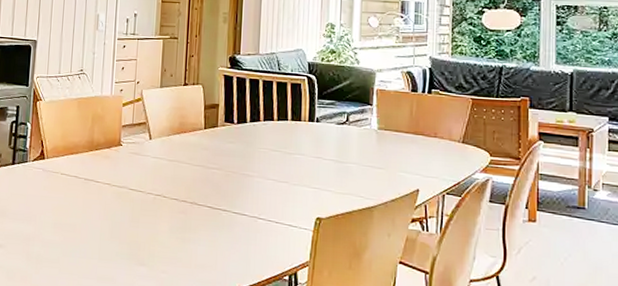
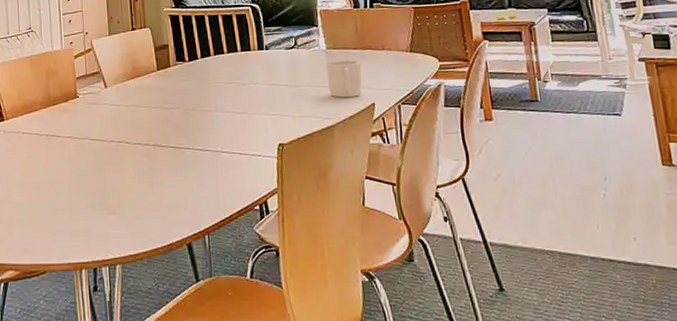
mug: none [374,142,411,181] -> present [325,60,362,98]

